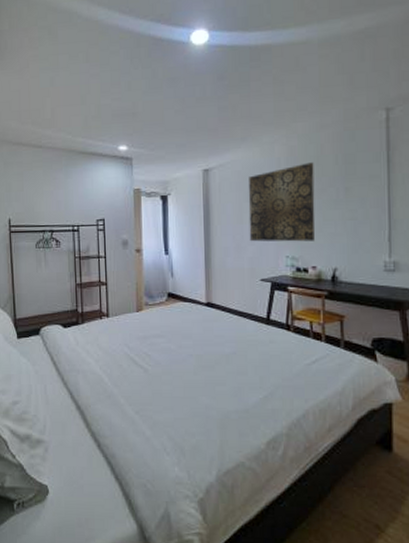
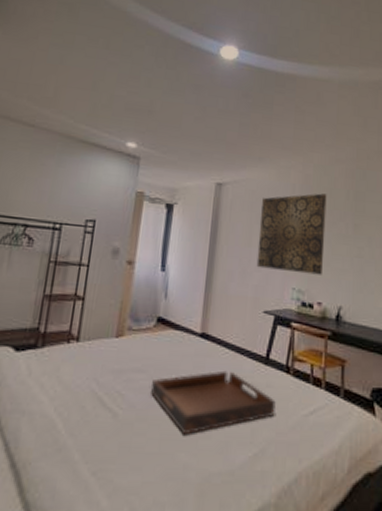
serving tray: none [171,331,280,384] -> present [151,370,276,435]

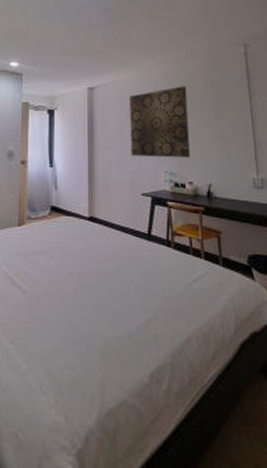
serving tray: present [151,370,276,435] -> none [52,248,162,306]

